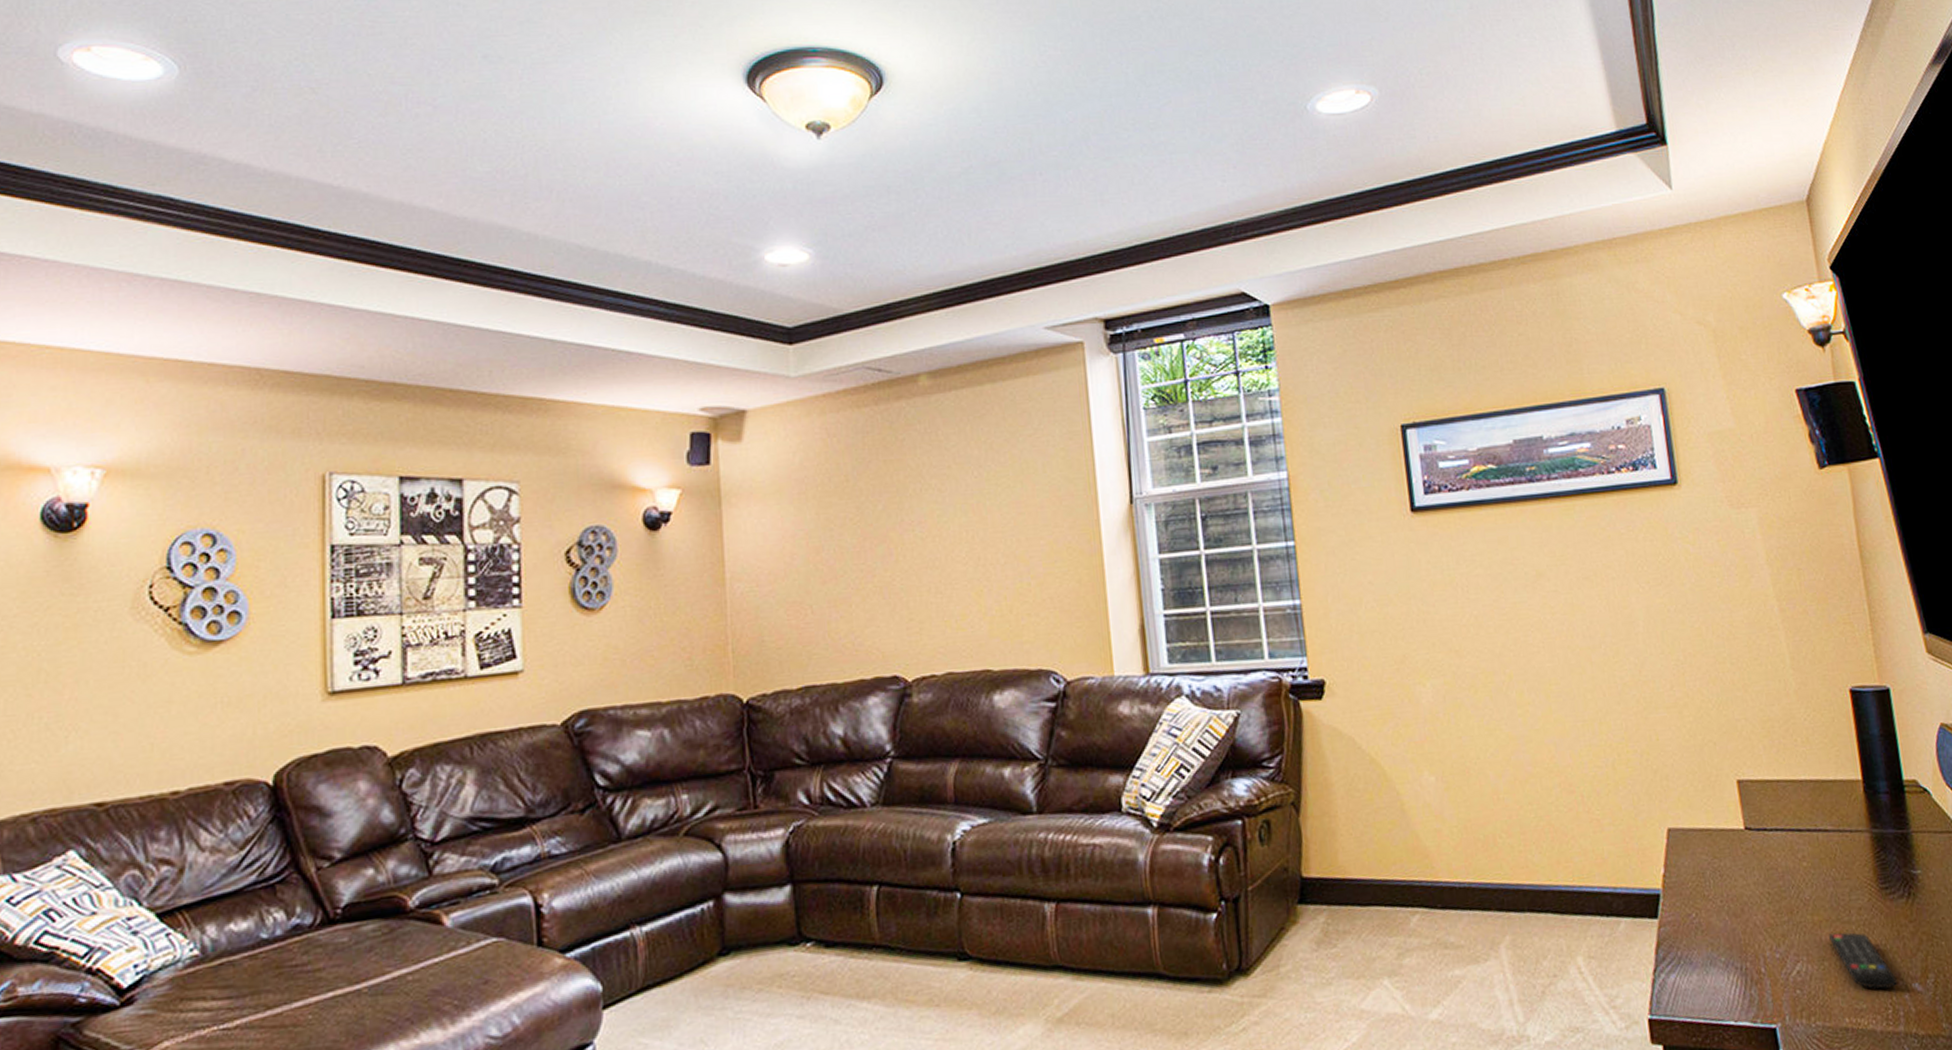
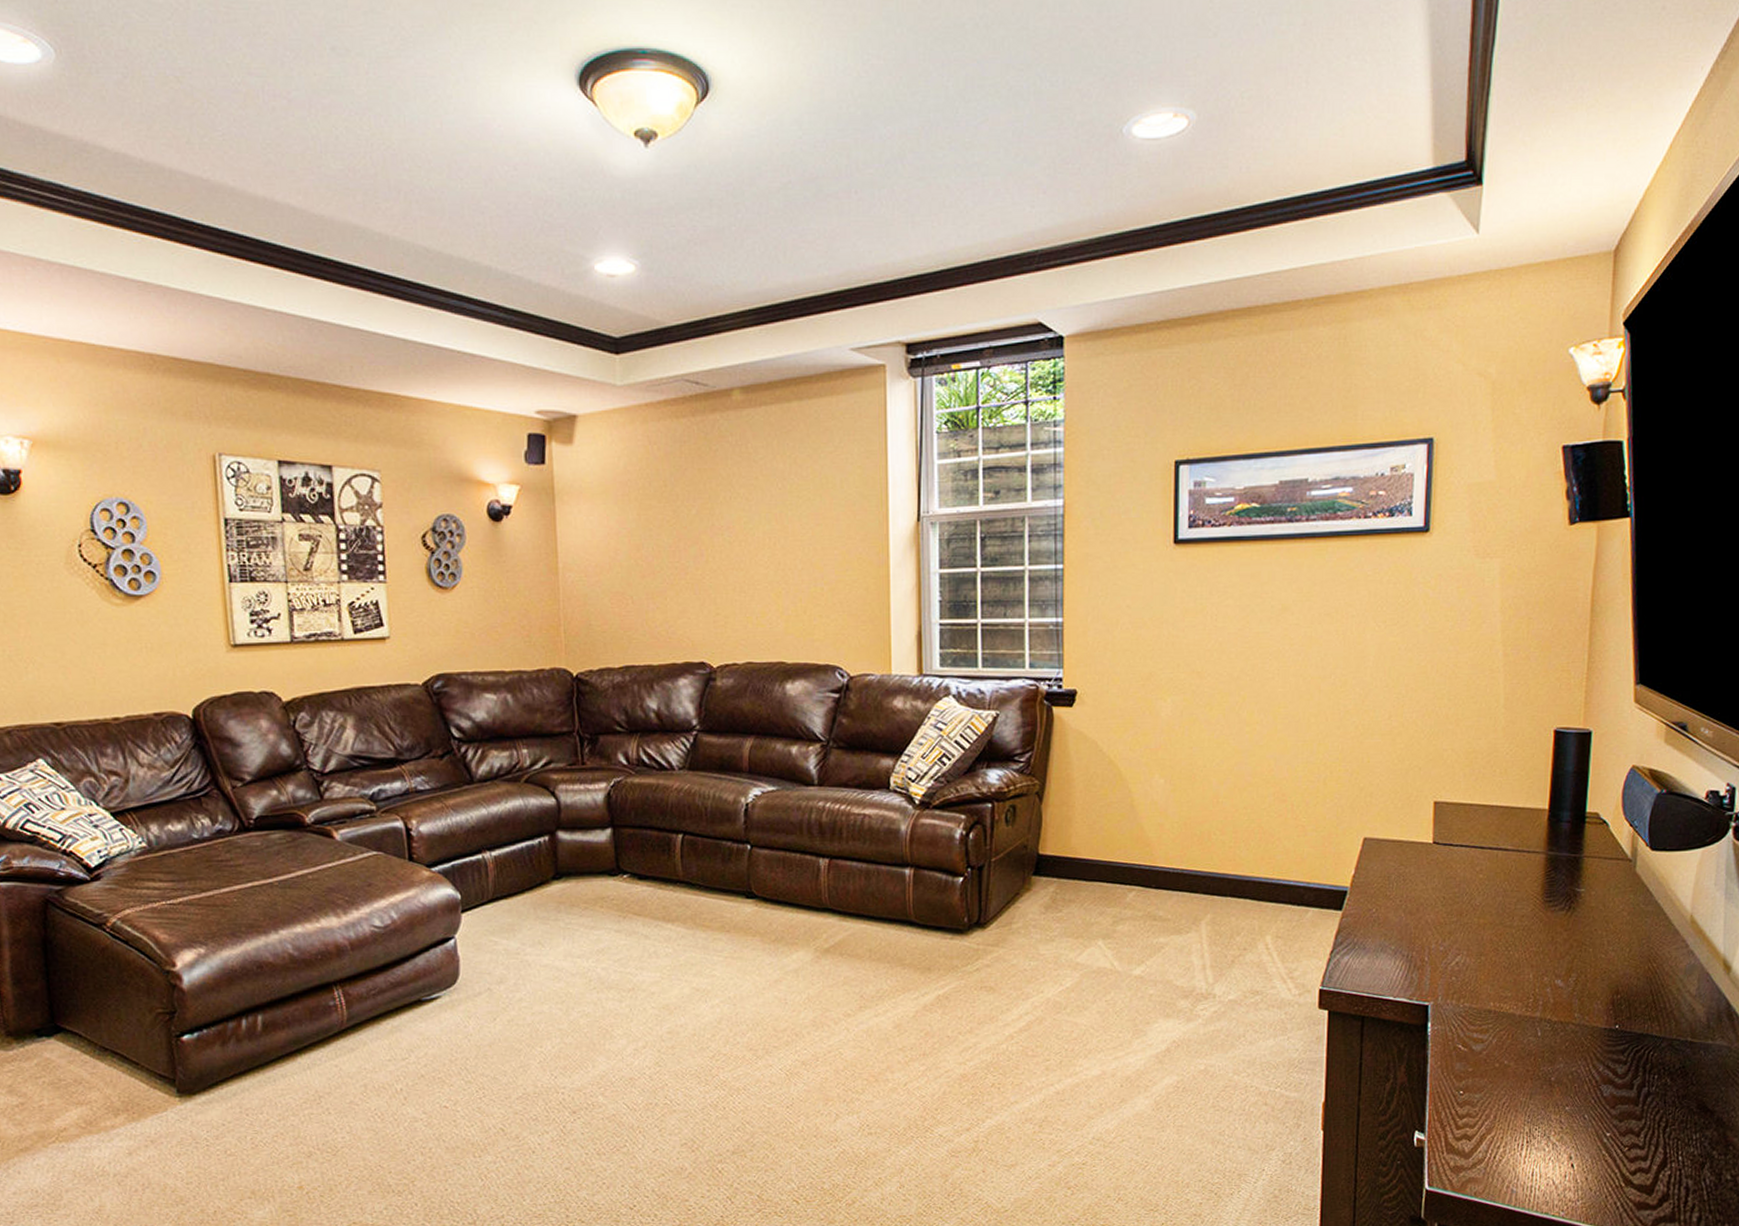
remote control: present [1829,932,1897,989] -> none [1490,934,1543,982]

